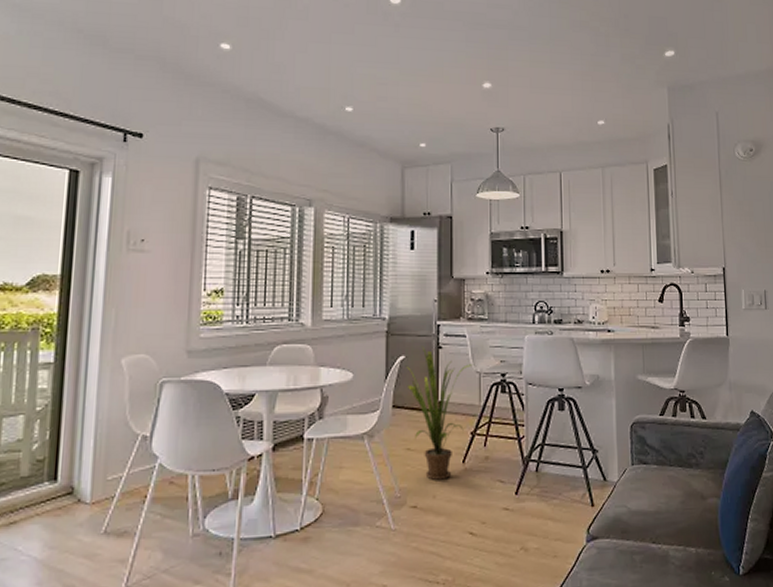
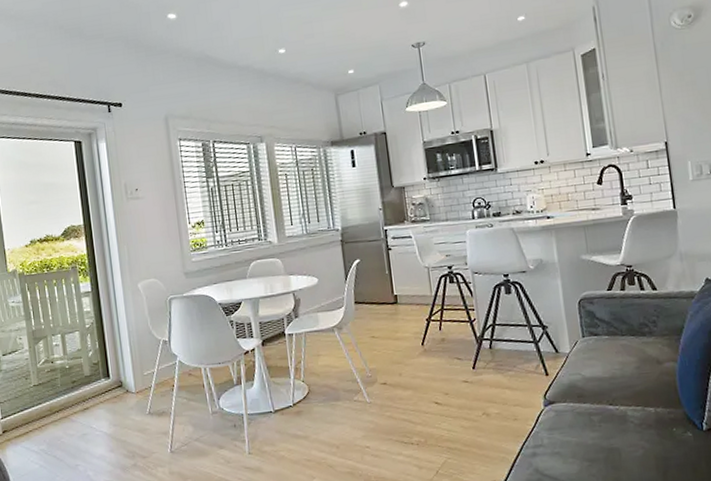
house plant: present [405,346,474,480] -> none [361,249,422,361]

